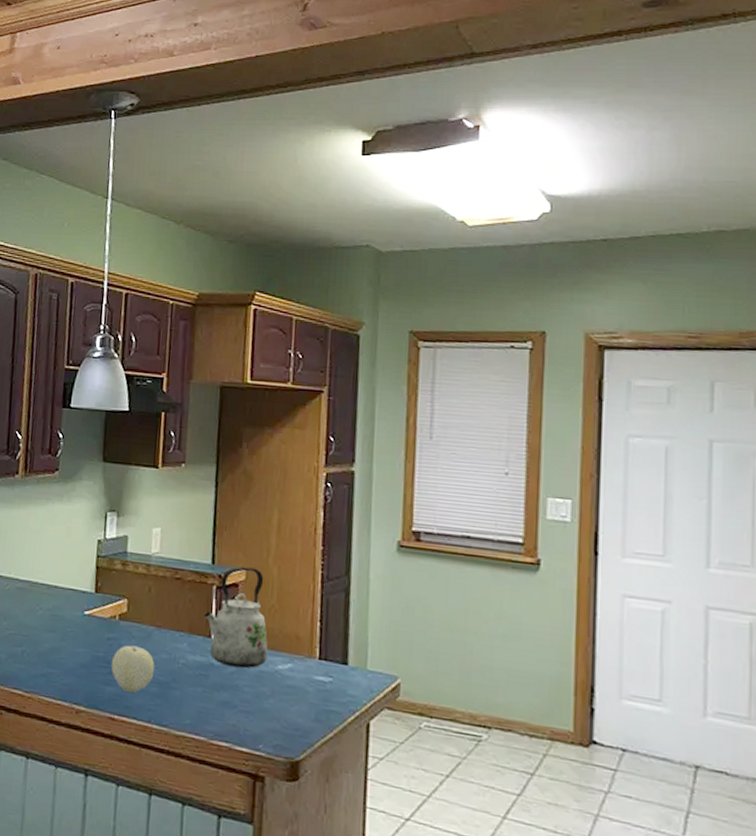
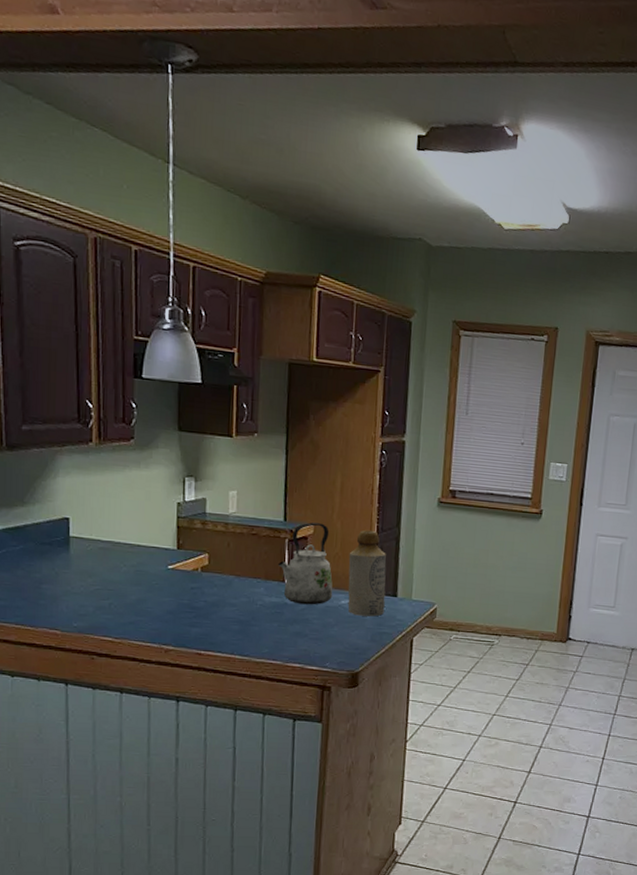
fruit: present [110,645,155,693] -> none [195,592,236,632]
bottle: none [286,578,334,689] -> present [347,530,387,617]

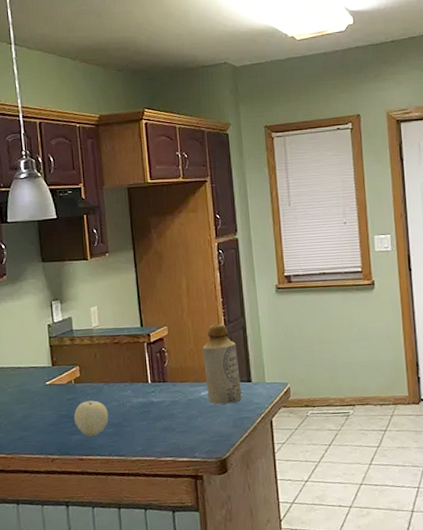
fruit: none [195,592,236,632] -> present [73,400,109,437]
kettle: present [277,522,333,605] -> none [140,324,193,401]

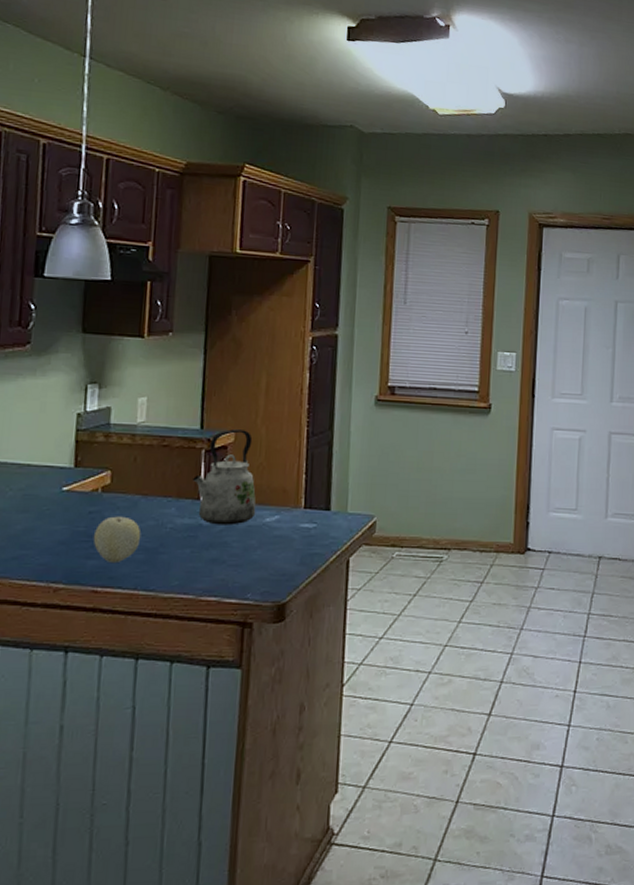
kettle: none [140,324,193,401] -> present [191,429,256,525]
bottle: present [202,323,242,405] -> none [273,435,318,535]

